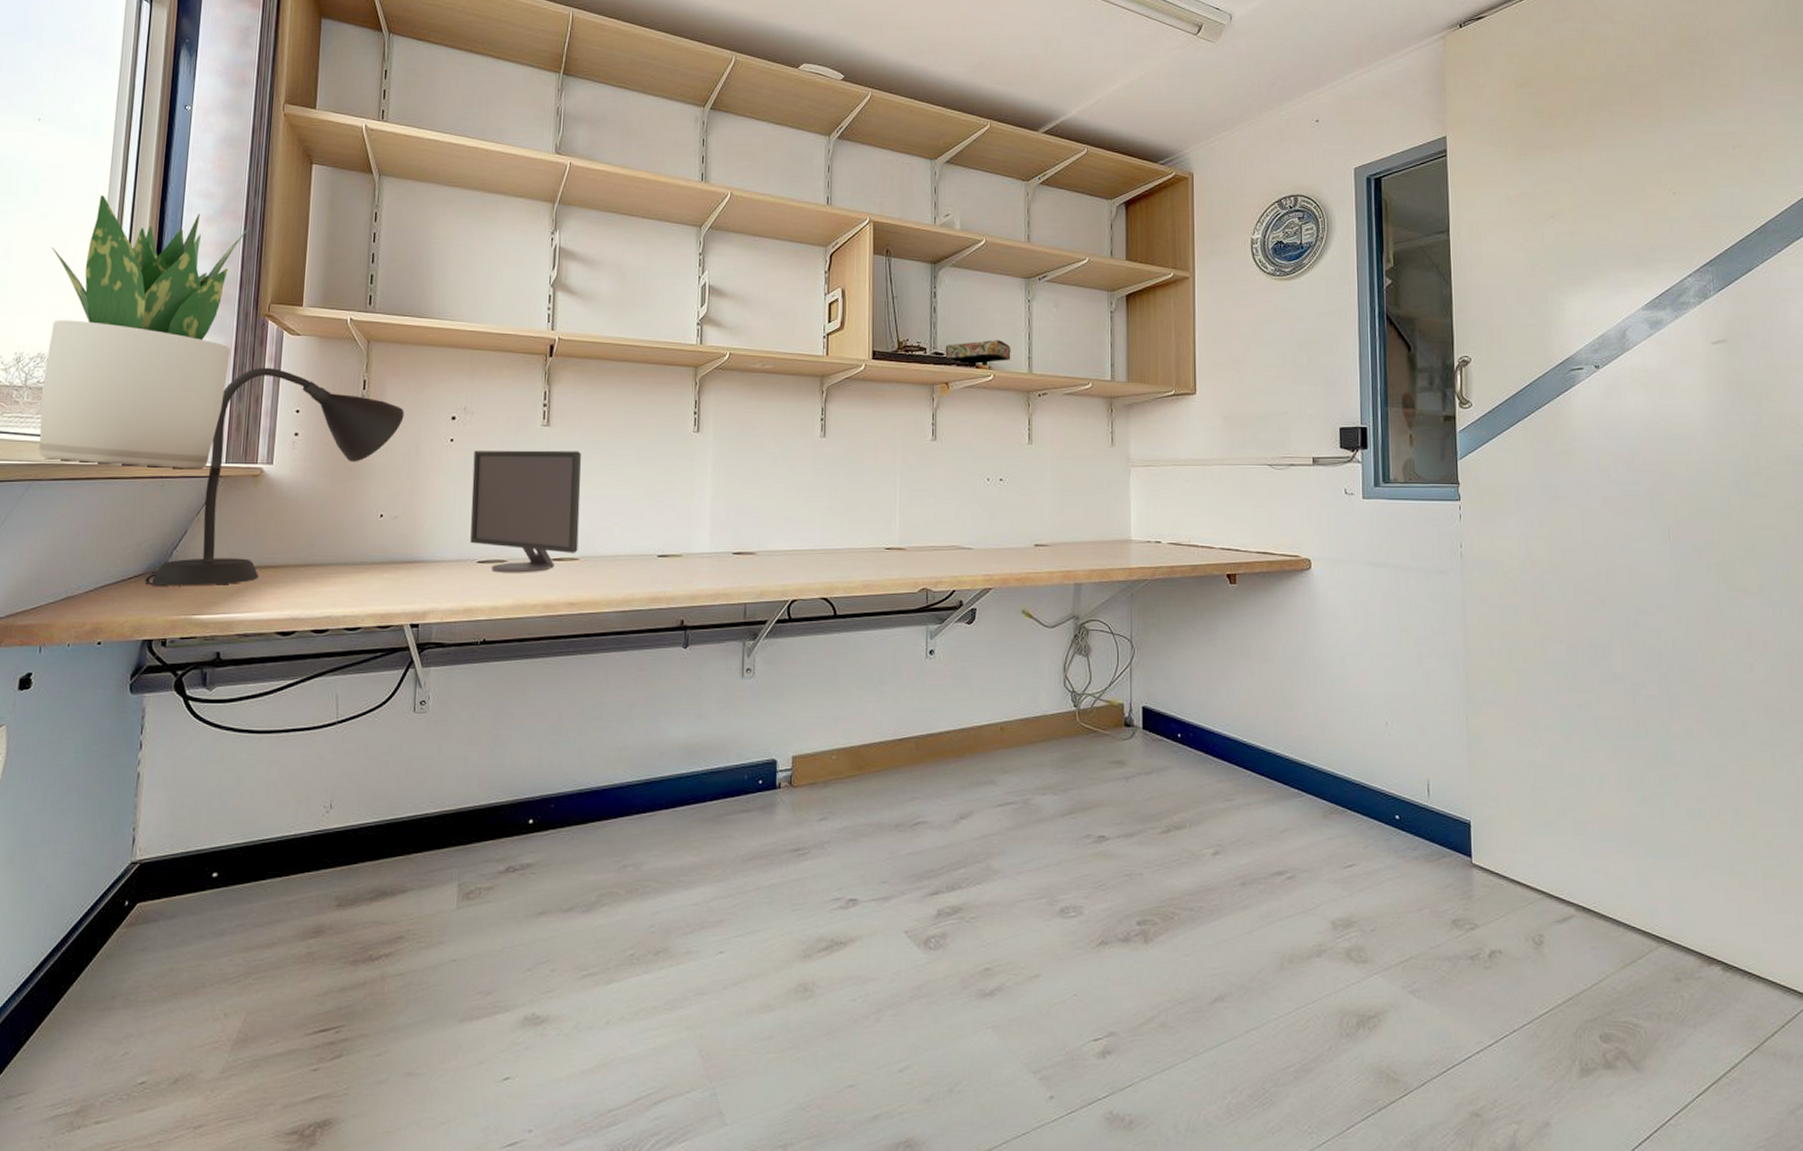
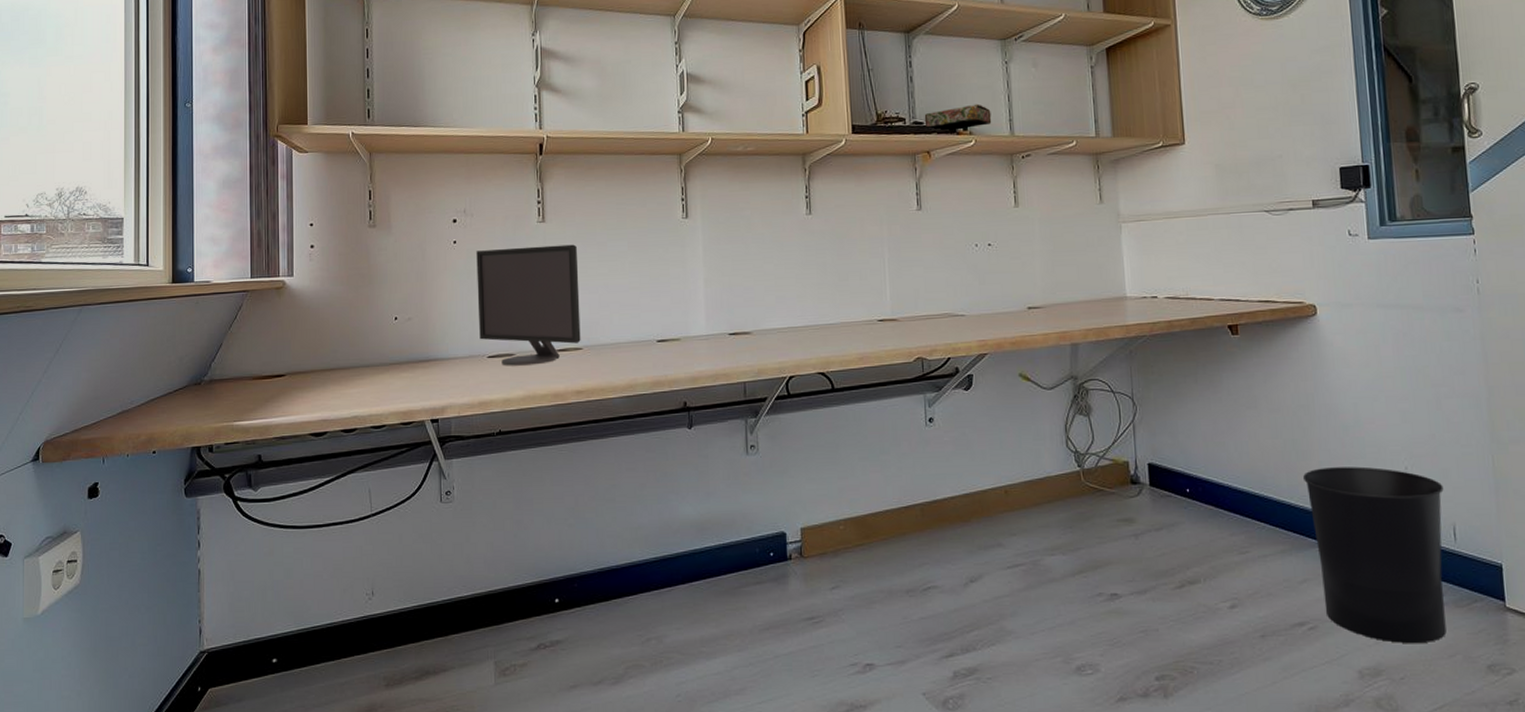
planter: present [38,196,250,470] -> none [79,35,254,286]
desk lamp: present [145,367,404,587] -> none [189,185,409,397]
waste bin: none [1290,719,1420,895] -> present [1303,466,1447,643]

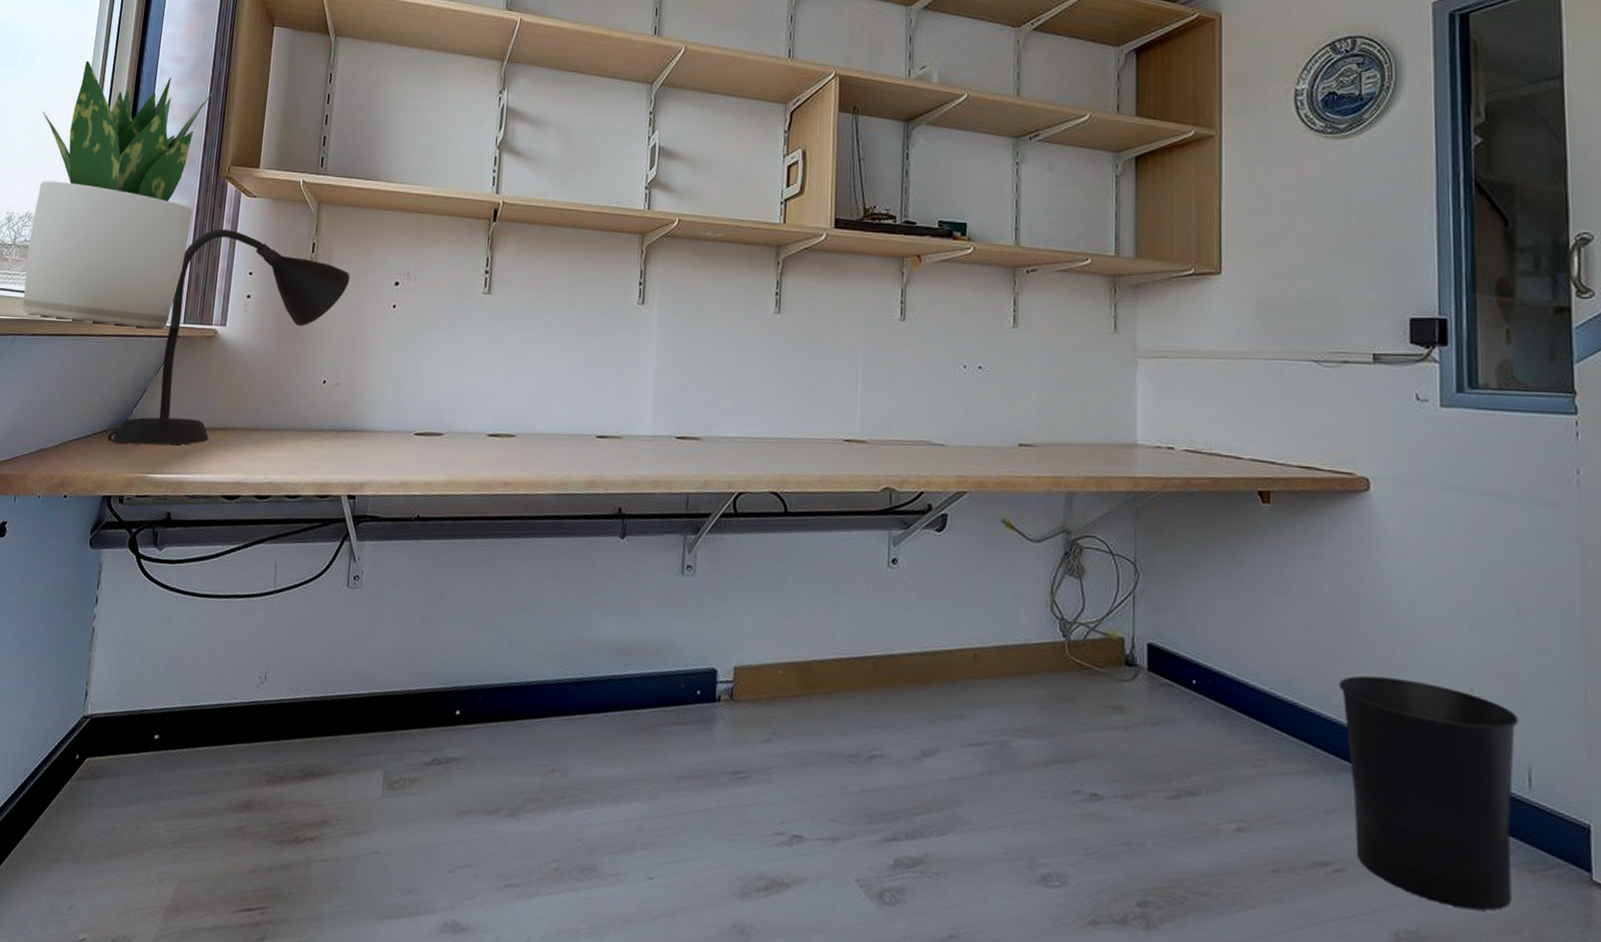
planter: none [79,35,254,286] -> present [22,61,215,329]
desk lamp: none [189,185,409,397] -> present [107,228,350,446]
computer monitor: present [476,244,581,366] -> none [408,318,521,449]
decorative box: present [924,104,992,132] -> none [917,207,995,236]

